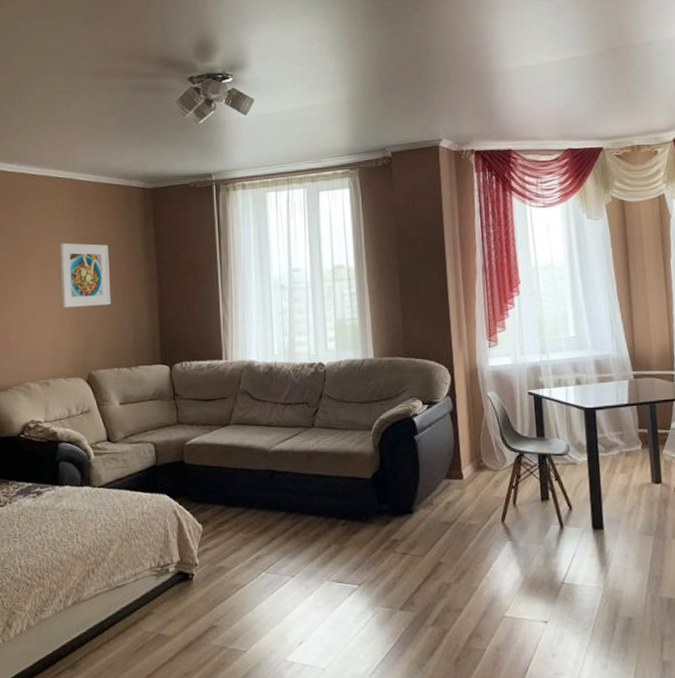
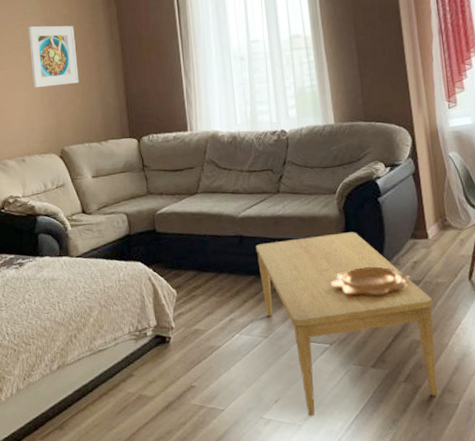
coffee table: none [286,470,465,660] -> present [255,232,438,417]
decorative bowl: none [363,506,443,535] -> present [331,266,410,295]

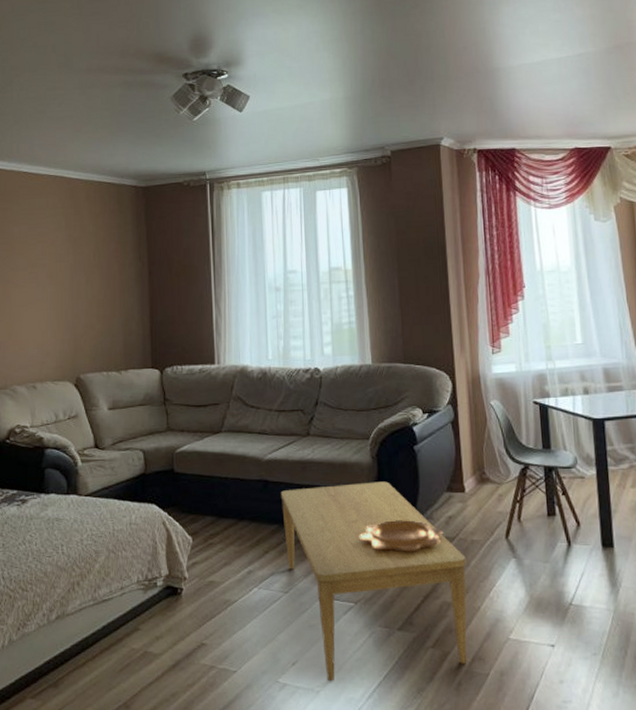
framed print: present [28,25,79,88] -> none [50,242,101,309]

